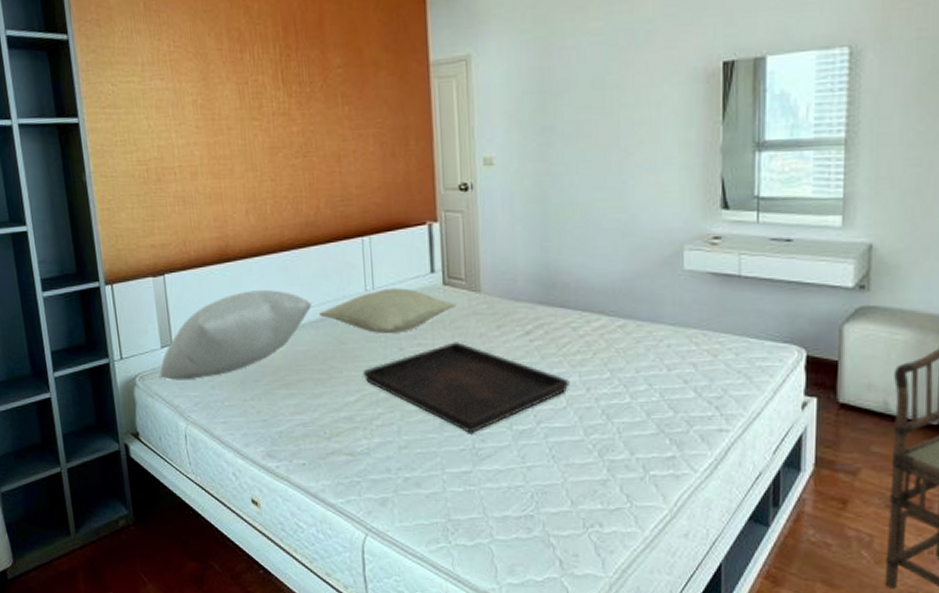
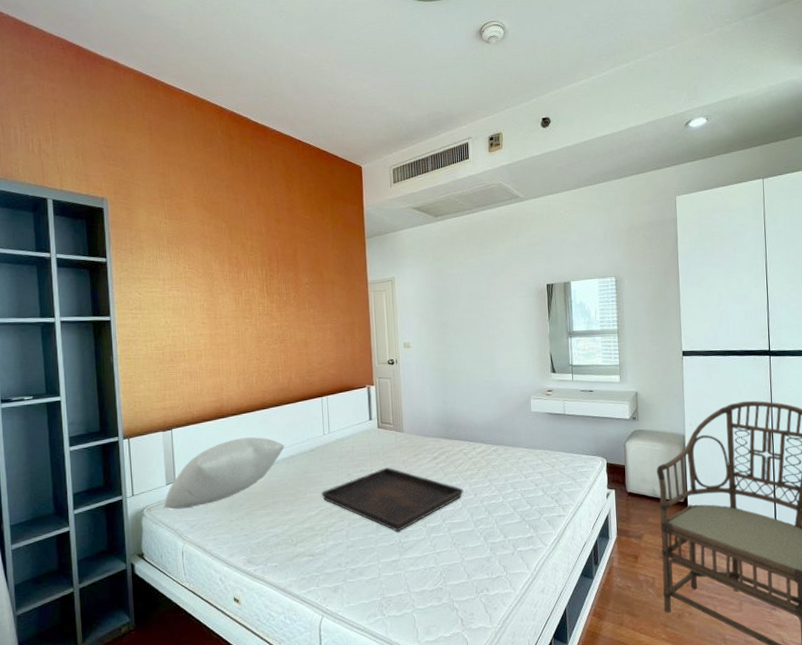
pillow: present [319,288,457,335] -> none [290,431,387,465]

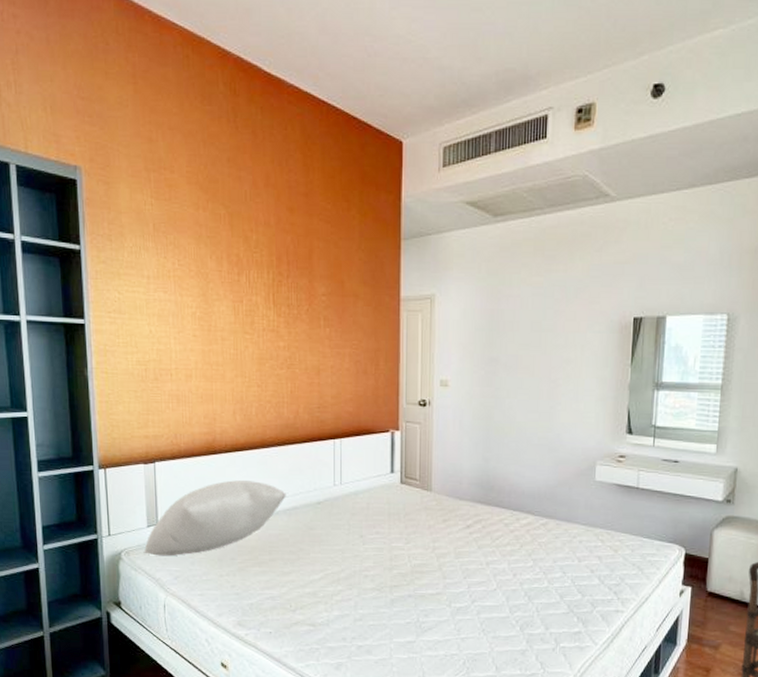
serving tray: present [321,467,464,532] -> none [327,532,500,609]

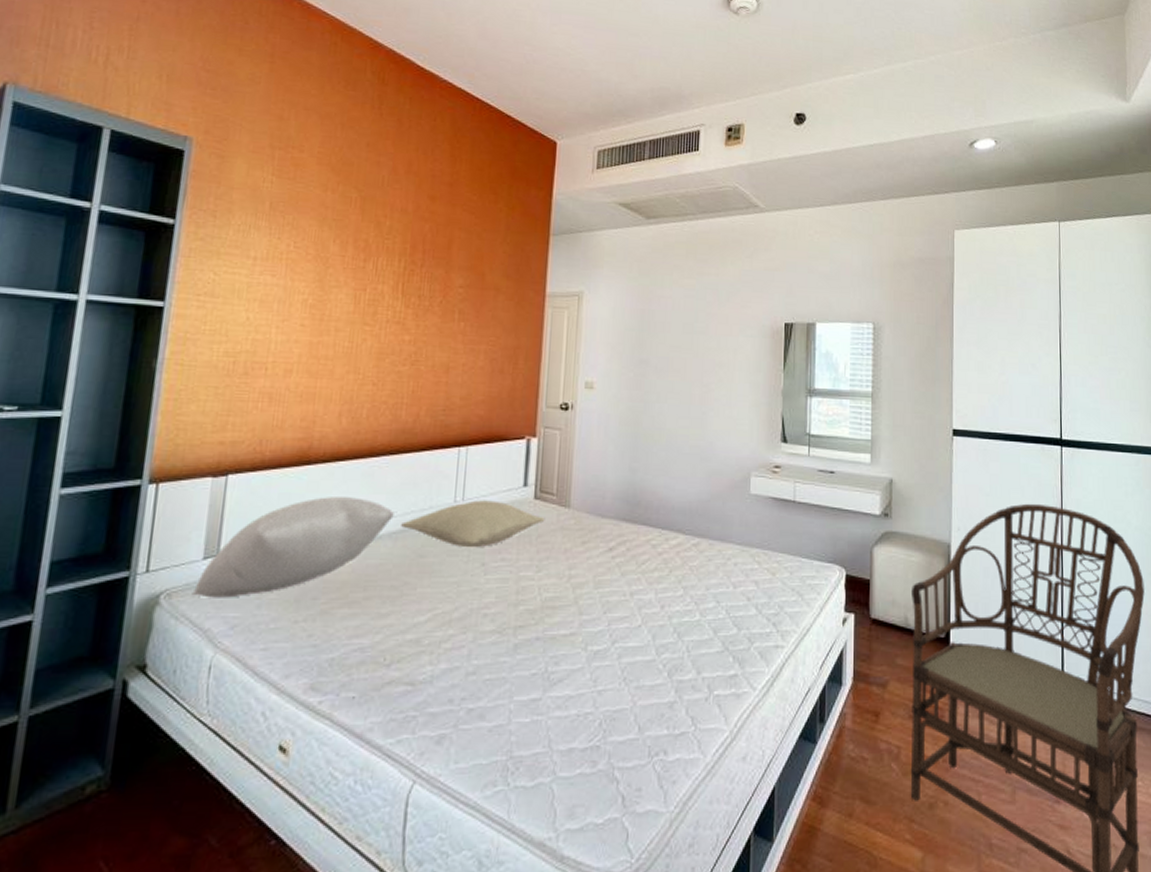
pillow: none [293,484,411,523] -> present [401,500,545,548]

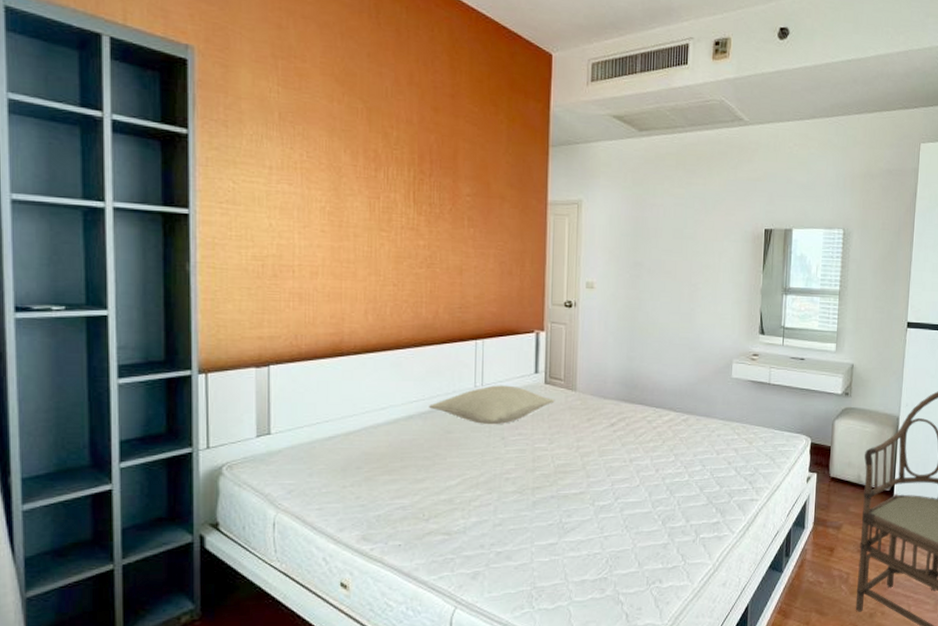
pillow: present [192,497,394,598] -> none [250,384,422,469]

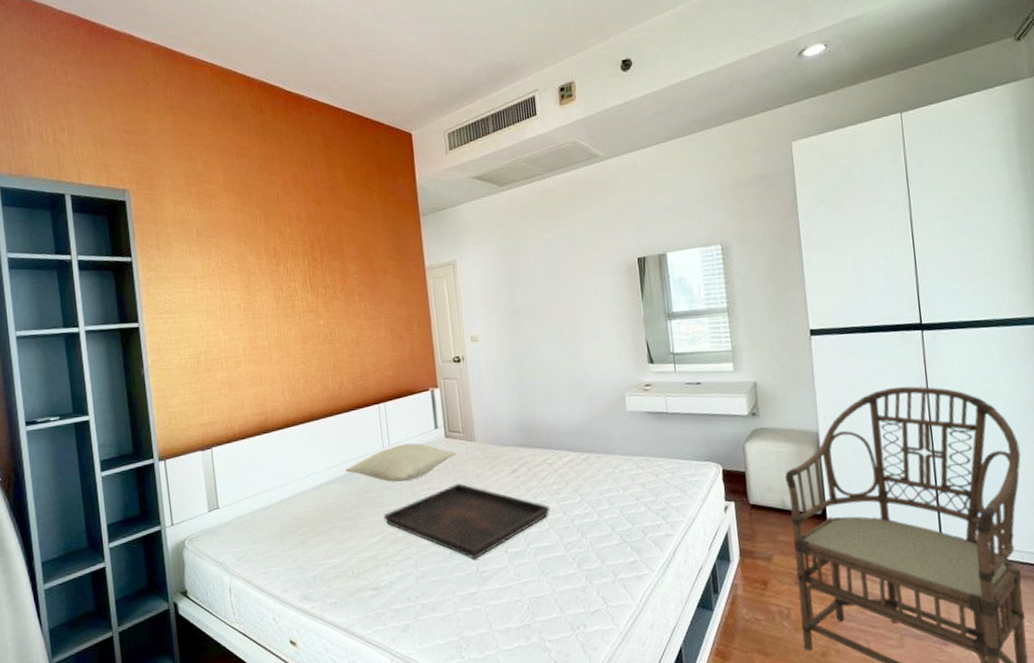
serving tray: none [466,432,643,510] -> present [383,483,550,559]

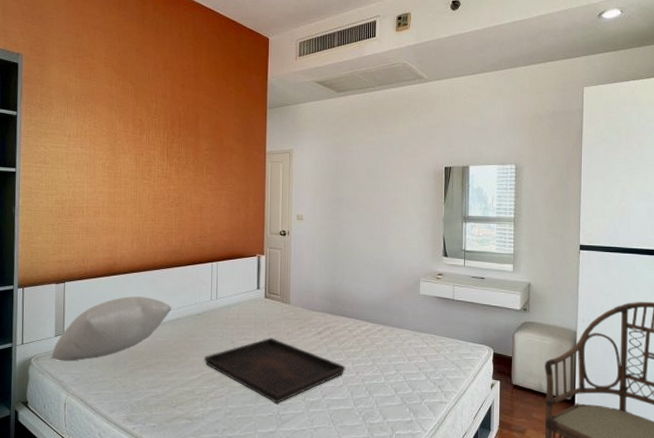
pillow: none [206,453,339,540] -> present [50,296,172,361]
pillow: present [345,443,457,483] -> none [177,299,273,331]

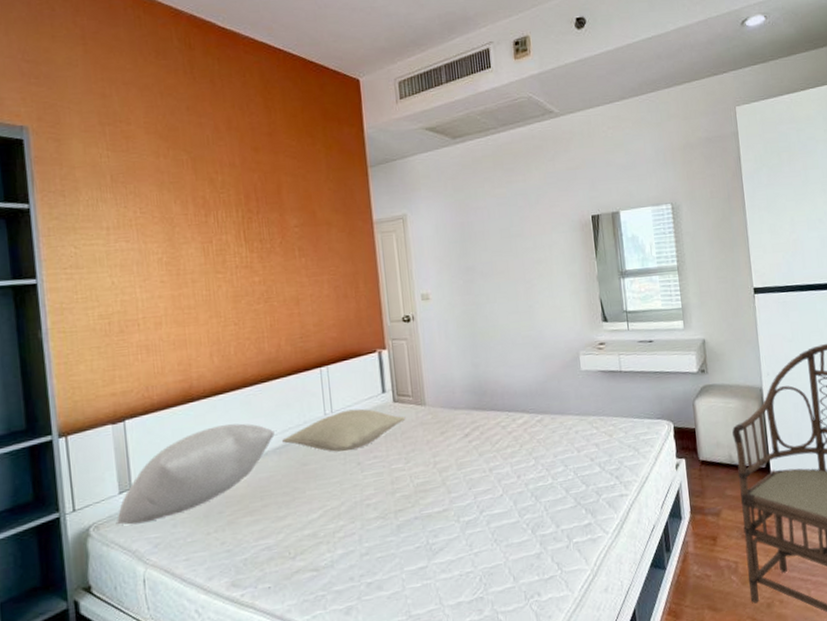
pillow: none [177,299,273,331] -> present [282,408,406,452]
serving tray: present [204,338,346,403] -> none [324,450,504,531]

